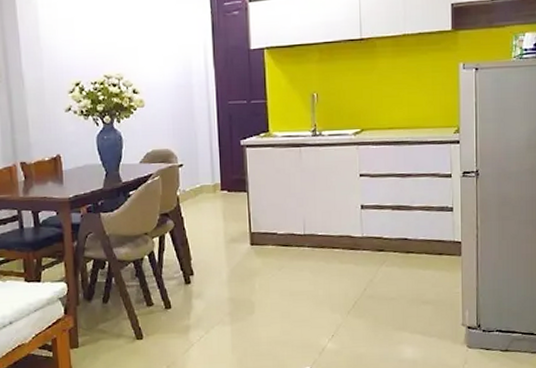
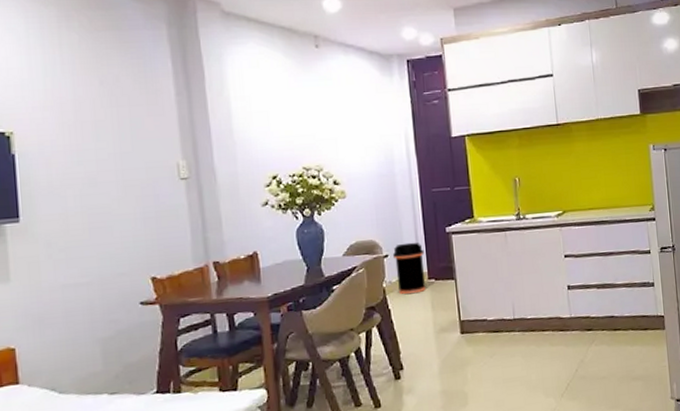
trash can: none [187,153,219,204] -> present [392,242,426,295]

